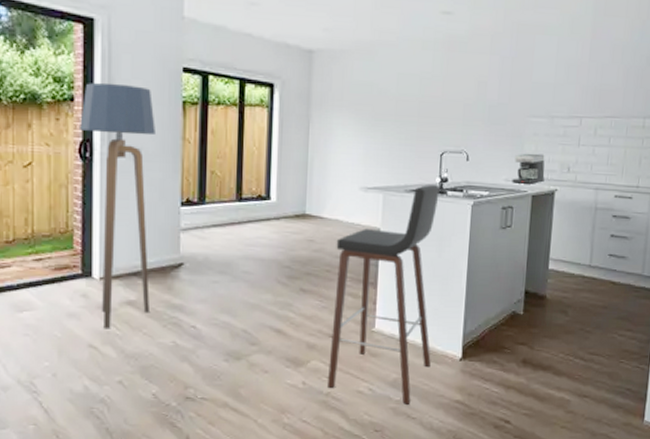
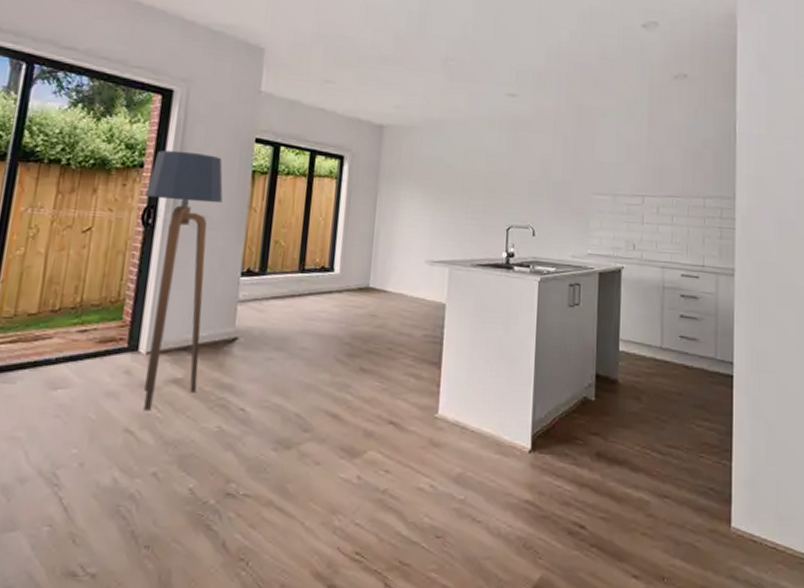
bar stool: present [328,185,440,404] -> none [385,259,506,505]
coffee maker: present [512,153,545,184] -> none [578,229,611,261]

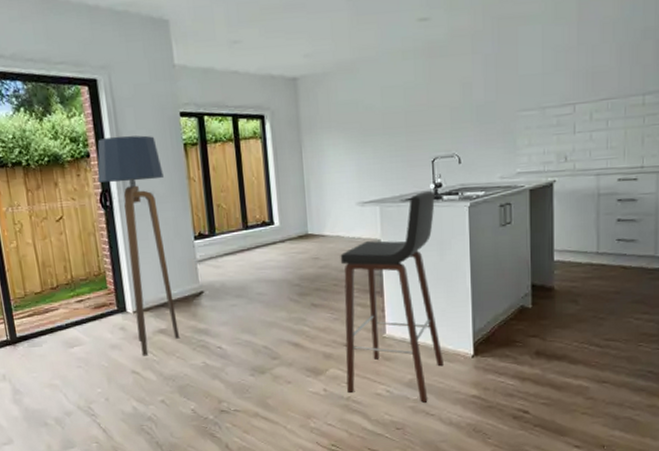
bar stool: none [385,259,506,505] -> present [340,191,444,403]

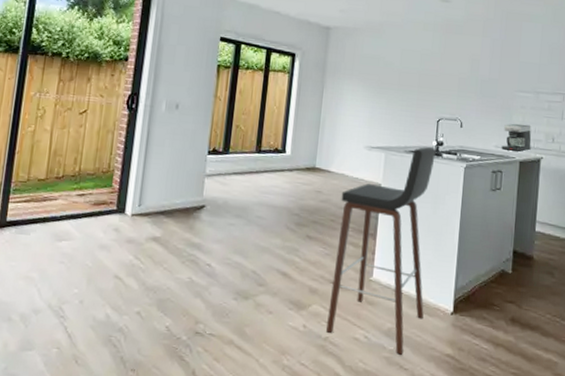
floor lamp: present [97,135,179,356] -> none [129,46,193,262]
coffee maker: none [507,146,541,180] -> present [501,123,532,151]

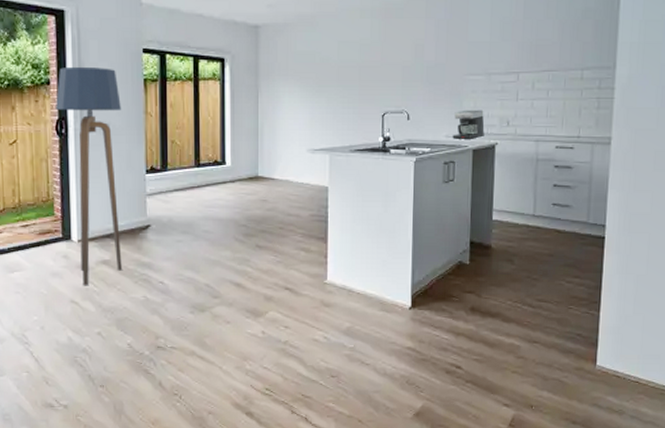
floor lamp: none [129,46,193,262] -> present [56,66,122,286]
bar stool: present [326,147,436,355] -> none [285,144,383,351]

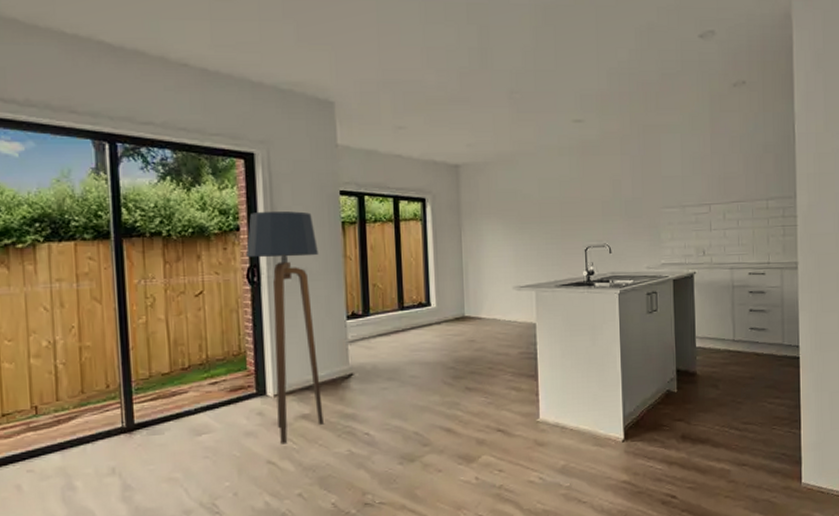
coffee maker: present [452,109,485,139] -> none [653,240,683,270]

